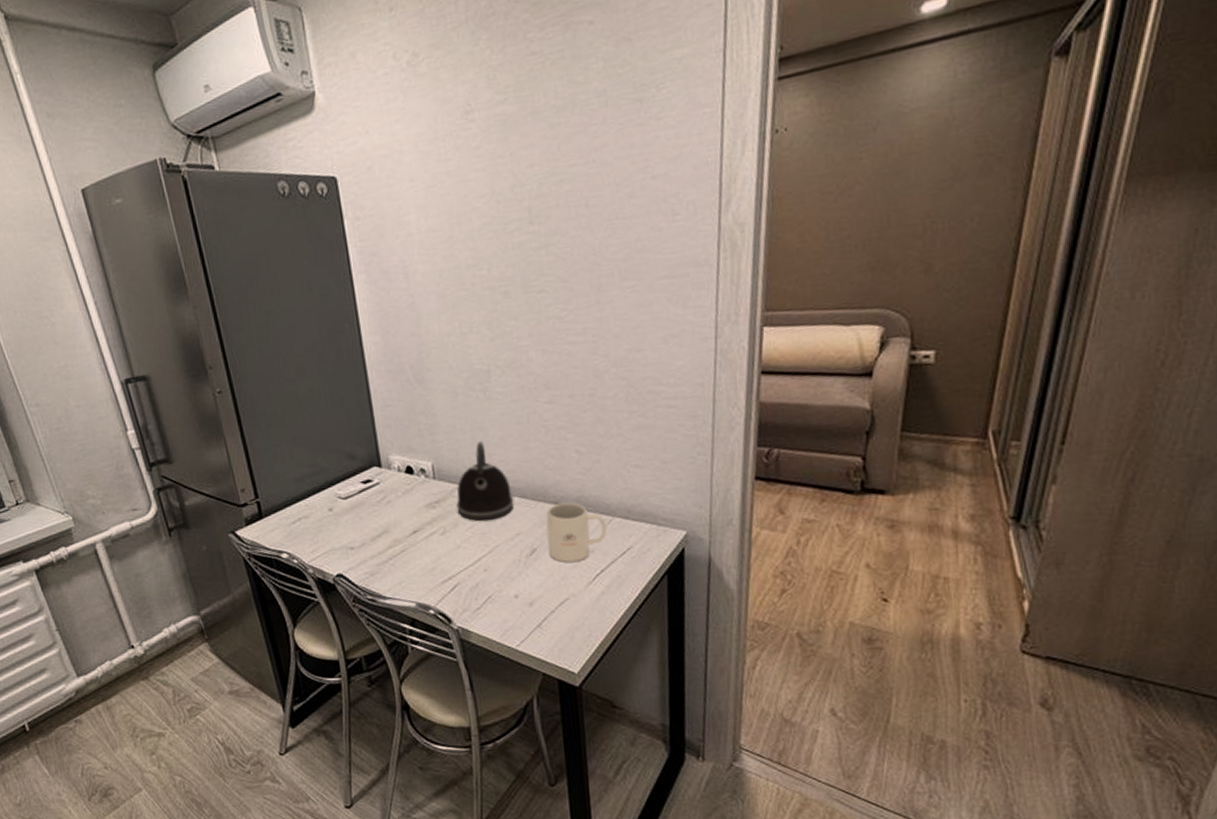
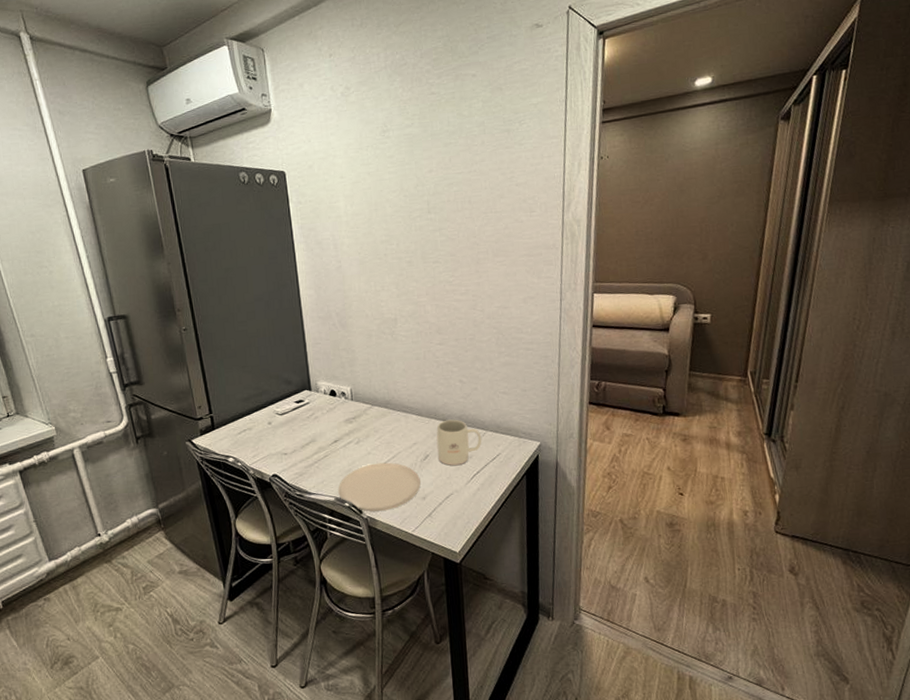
plate: none [419,558,526,621] -> present [338,462,421,512]
kettle: present [456,441,514,521] -> none [368,372,413,433]

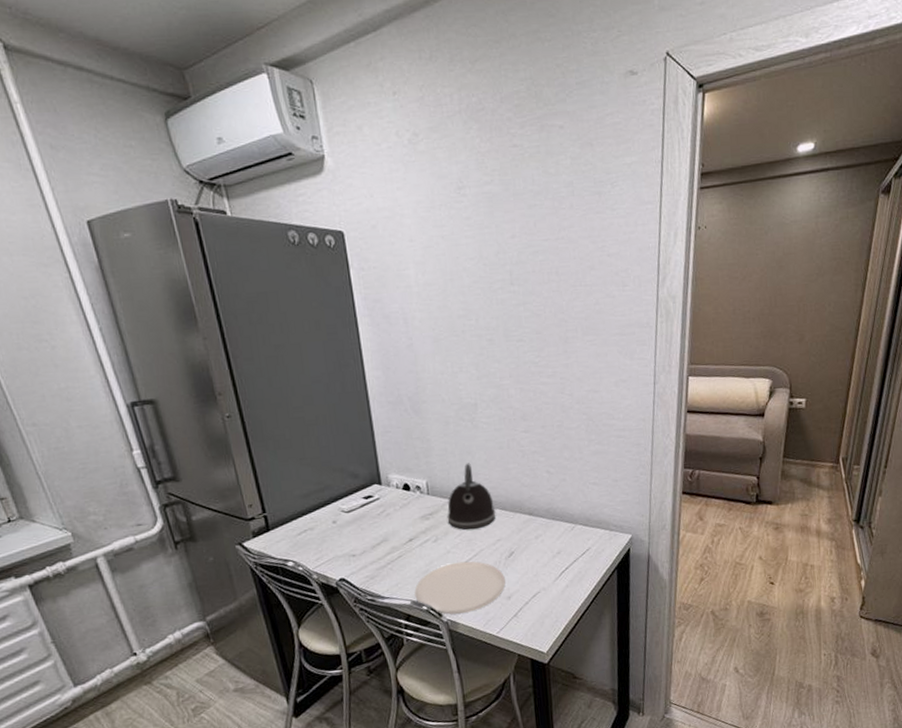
kettle: none [368,372,413,433] -> present [447,463,496,530]
mug: present [436,419,482,466] -> none [521,513,571,563]

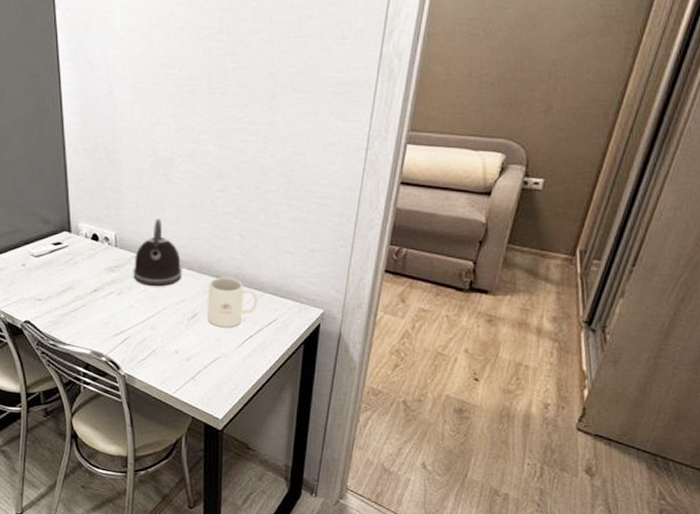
plate: present [414,561,505,615] -> none [95,318,186,369]
mug: none [521,513,571,563] -> present [207,277,258,328]

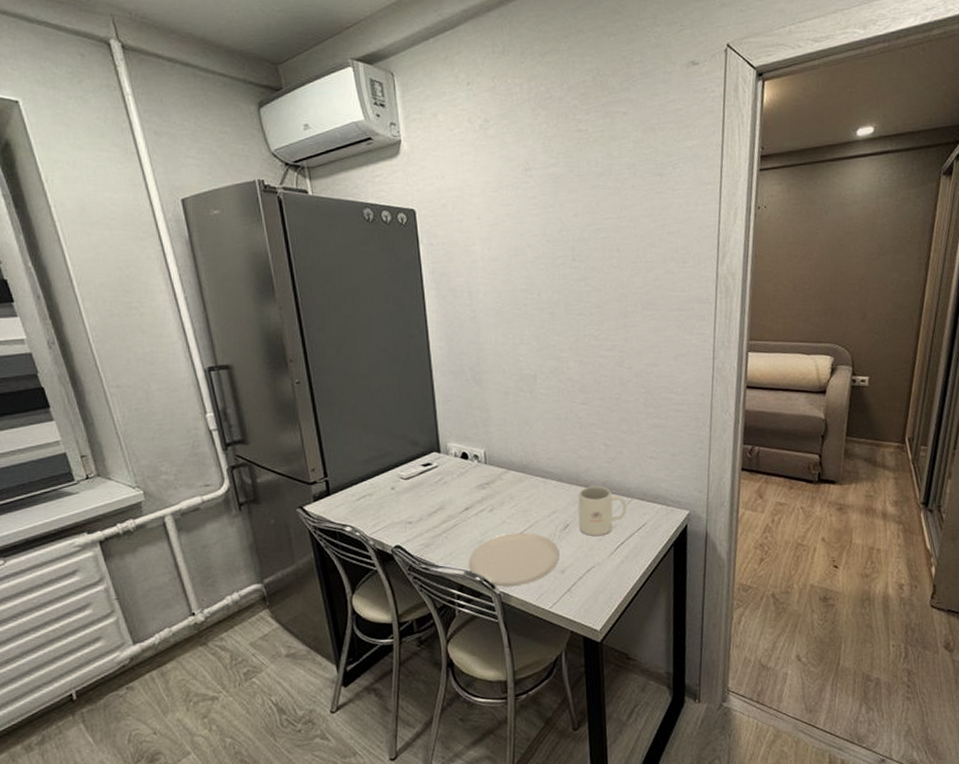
plate: none [95,318,186,369] -> present [468,532,560,587]
kettle: present [133,218,182,287] -> none [503,433,552,501]

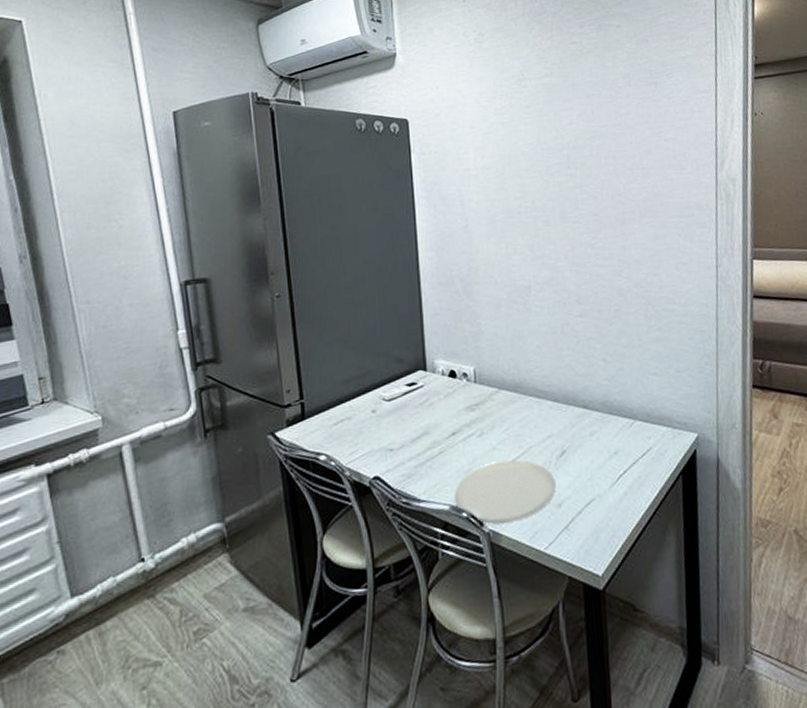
mug: present [577,485,627,537] -> none [575,406,630,464]

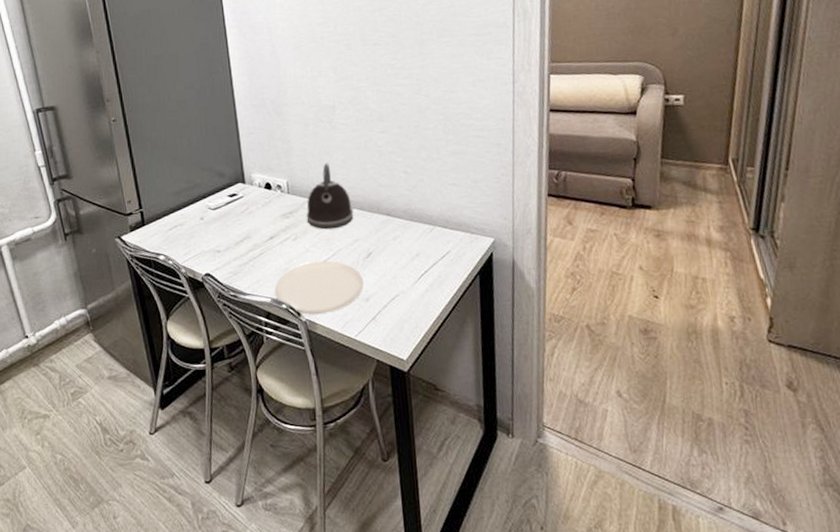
kettle: none [494,349,547,424] -> present [306,163,354,229]

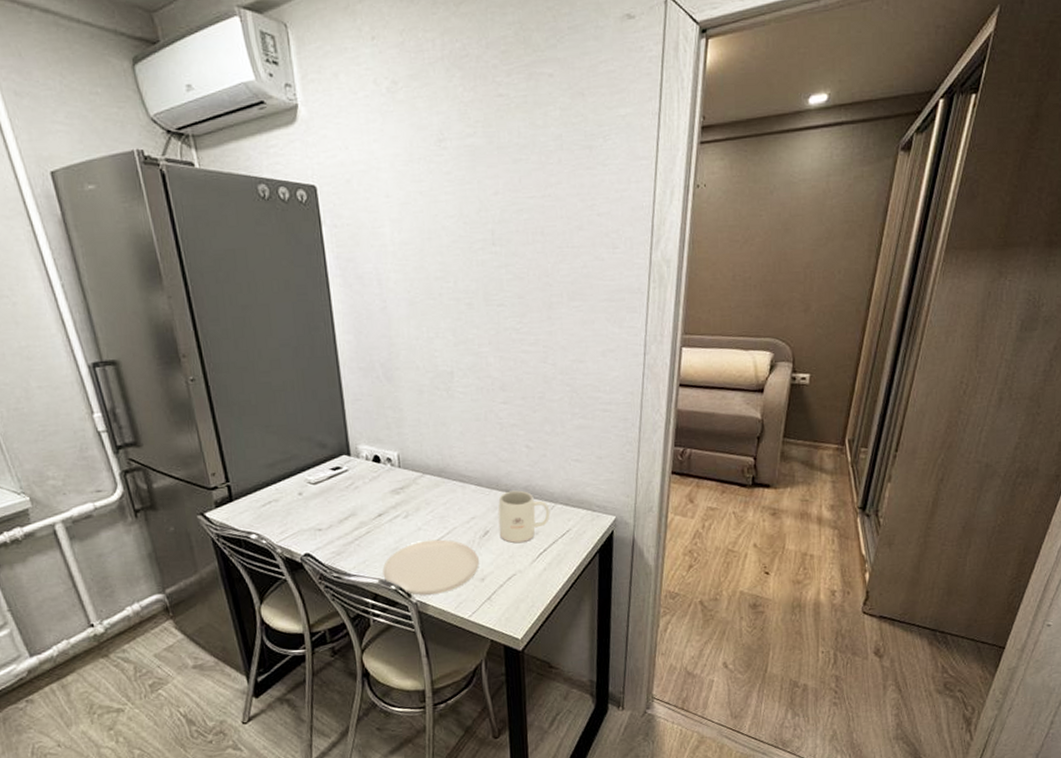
kettle: present [306,163,354,229] -> none [419,435,471,506]
mug: none [379,213,430,265] -> present [497,490,551,544]

